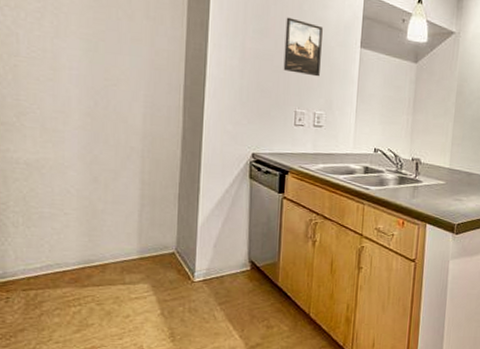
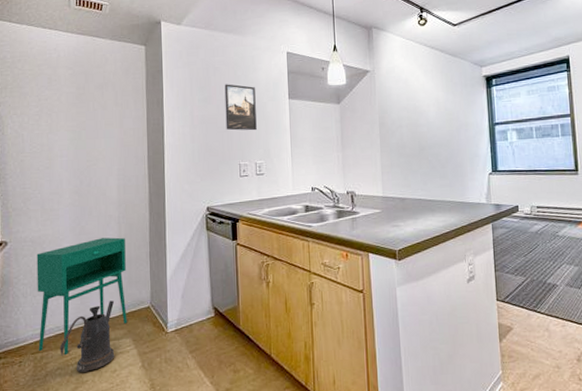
storage cabinet: none [31,171,149,294] -> present [36,237,127,354]
watering can: none [59,241,131,316] -> present [60,300,115,373]

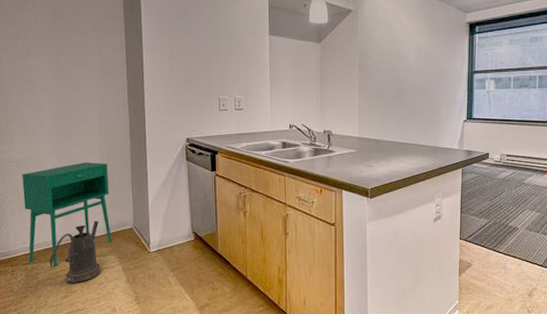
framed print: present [224,84,257,131] -> none [204,16,236,66]

